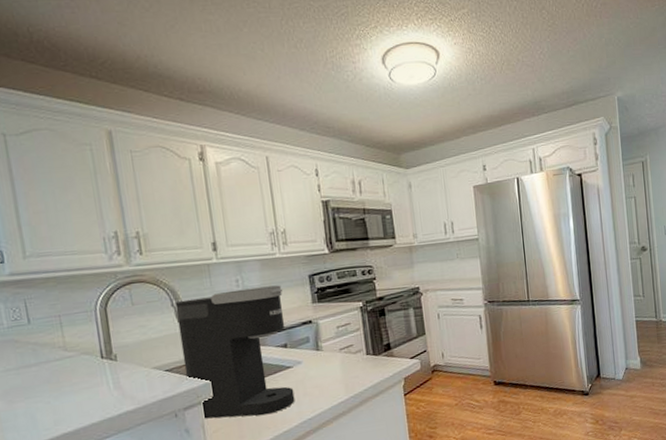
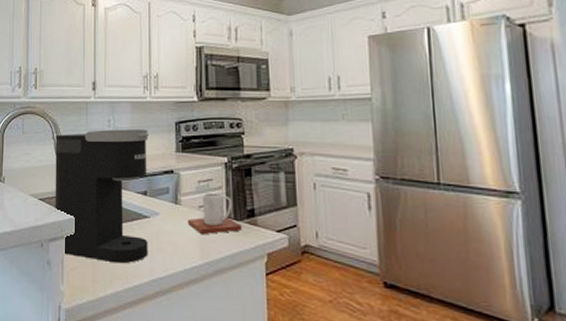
mug: none [330,334,381,374] -> present [187,192,242,235]

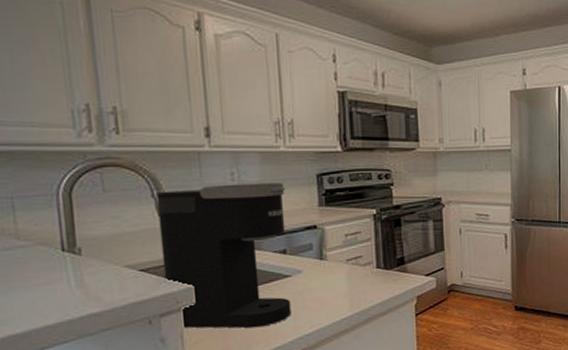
mug: present [187,192,242,235] -> none [334,244,392,287]

